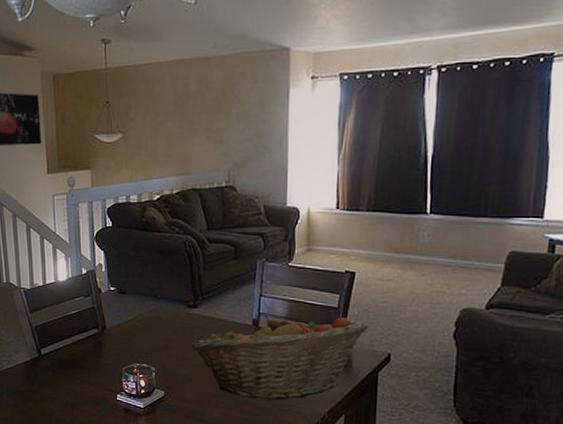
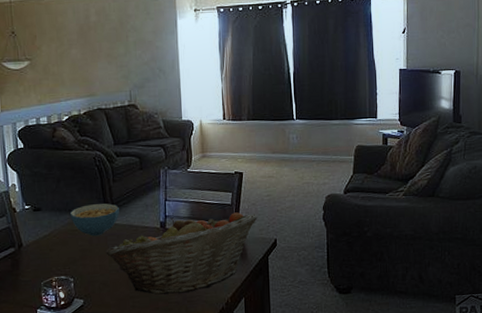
cereal bowl: none [155,292,208,327] -> present [69,203,119,237]

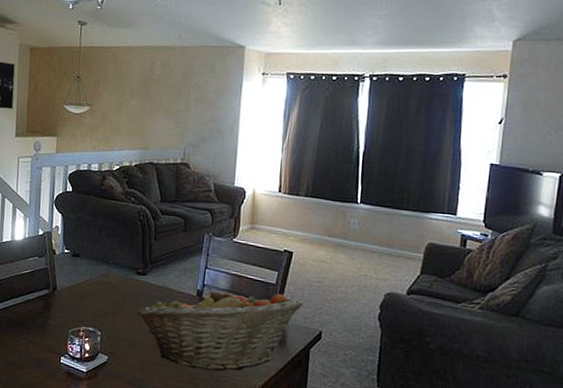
cereal bowl: present [69,203,119,237] -> none [106,259,157,293]

